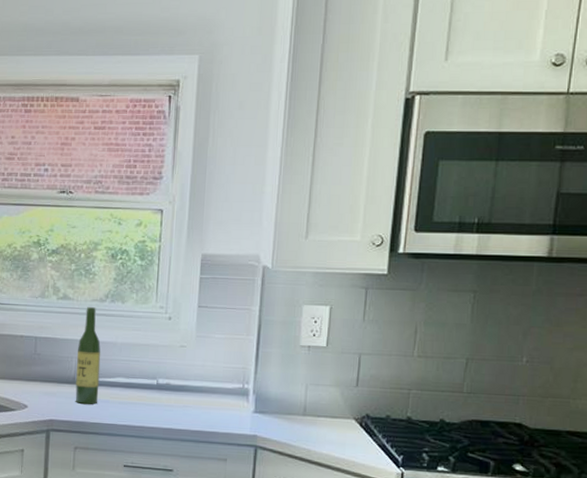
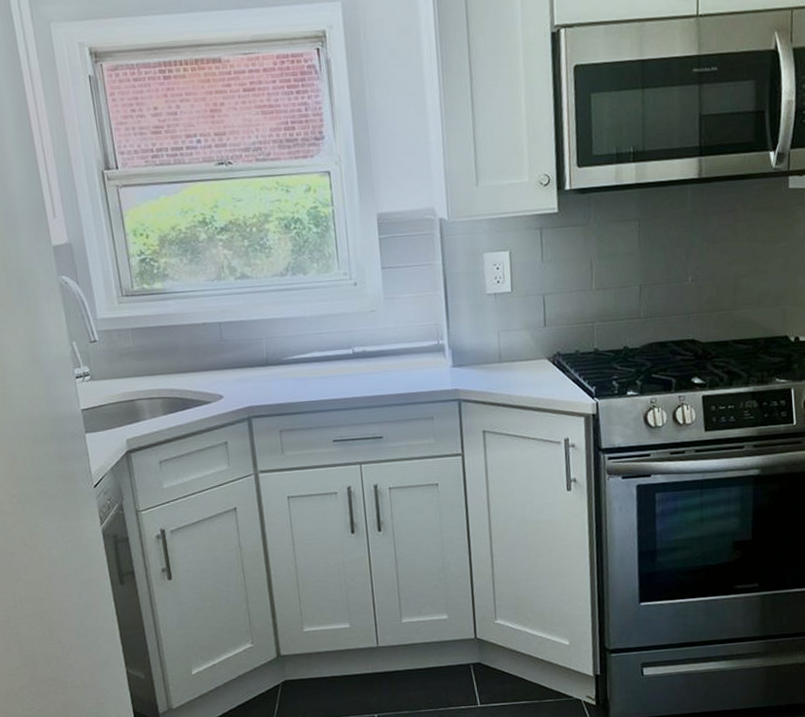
wine bottle: present [75,307,101,404] -> none [265,283,296,385]

